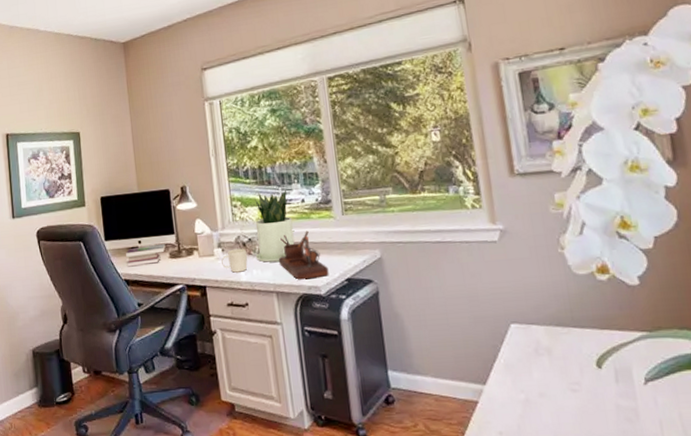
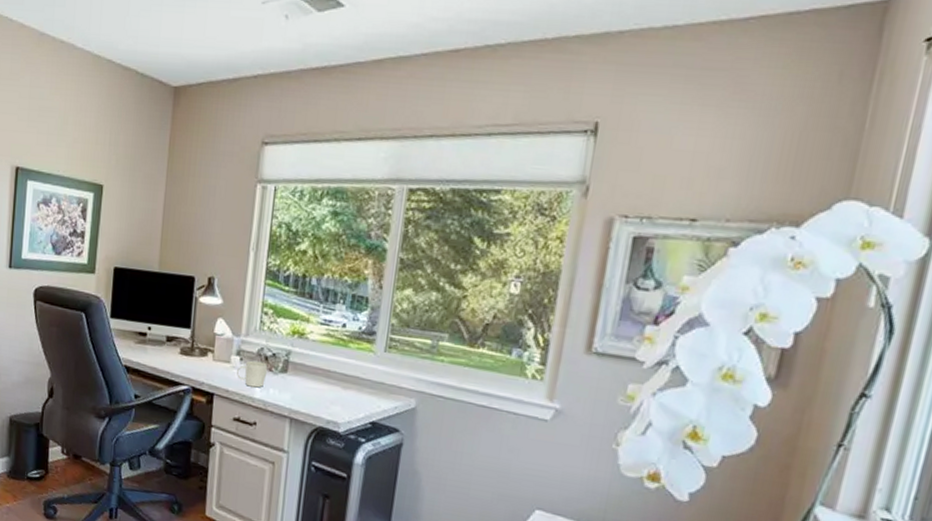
books: present [126,243,166,267] -> none [130,333,178,356]
planter: present [253,189,295,262] -> none [276,304,328,386]
desk organizer: present [279,230,329,281] -> none [301,357,354,414]

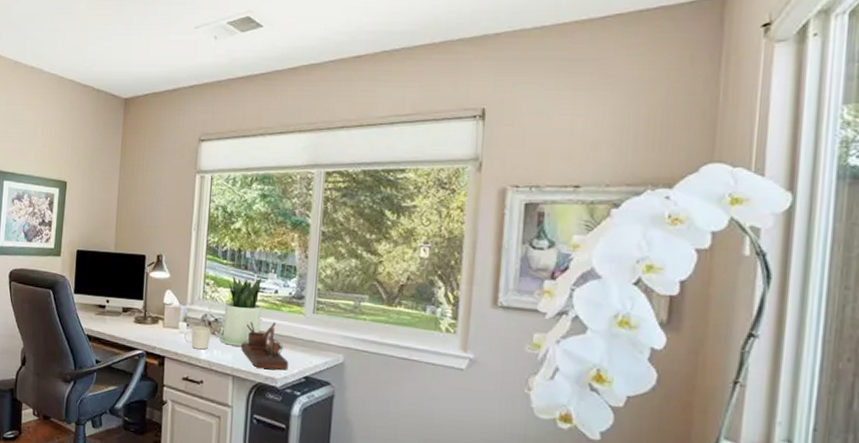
planter: none [276,304,328,386] -> present [218,275,262,346]
desk organizer: none [301,357,354,414] -> present [241,321,289,371]

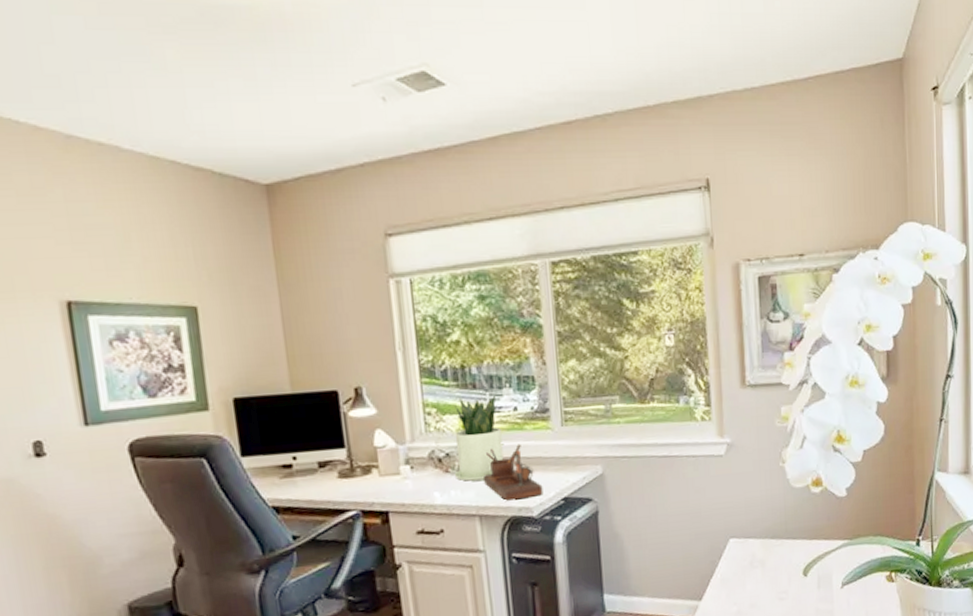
mug: present [184,326,211,350] -> none [410,465,444,495]

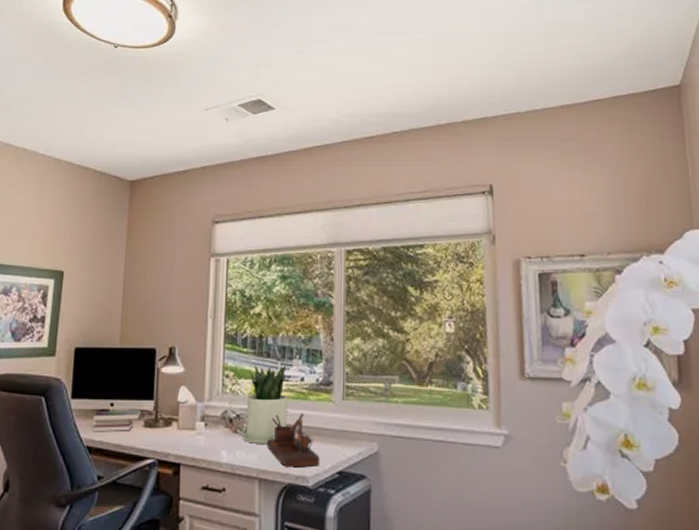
books: none [274,459,333,491] -> present [92,409,141,433]

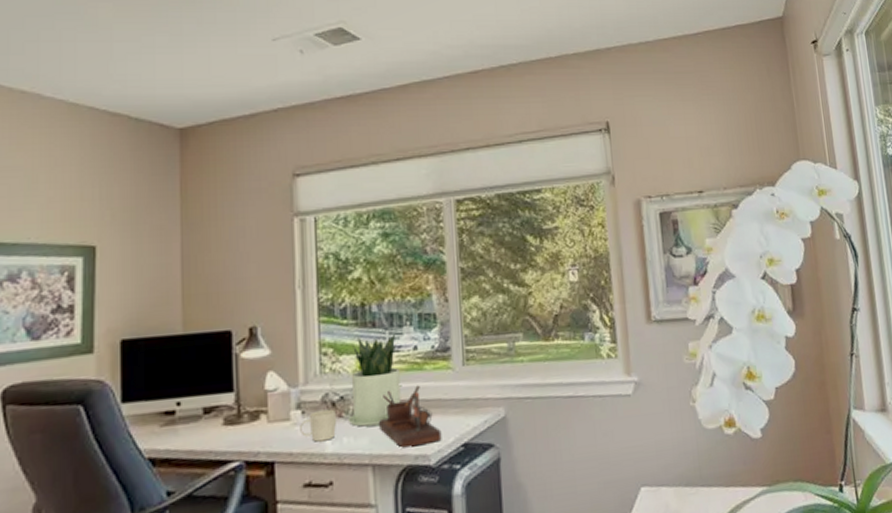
books: present [92,409,141,433] -> none [154,404,219,440]
mug: none [202,424,232,452] -> present [300,409,336,442]

